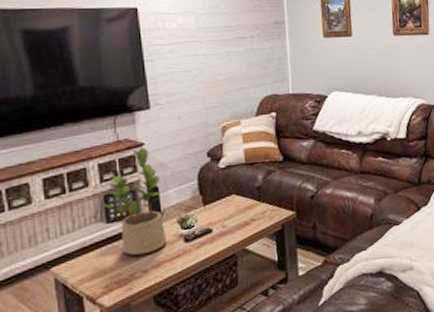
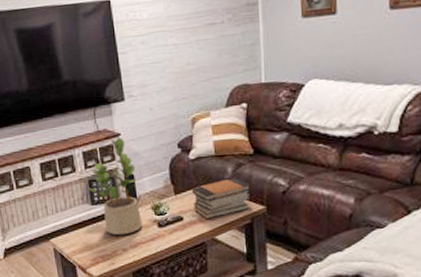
book stack: none [221,185,281,230] -> present [191,178,250,220]

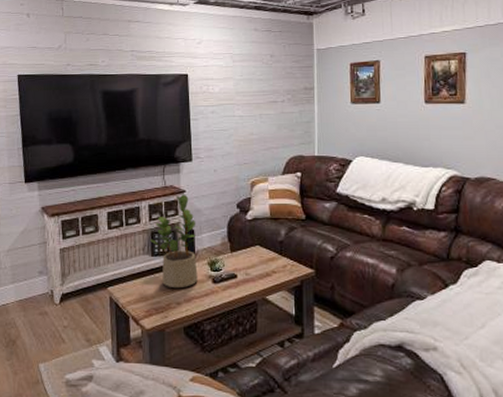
book stack: present [191,178,250,220] -> none [246,240,301,279]

